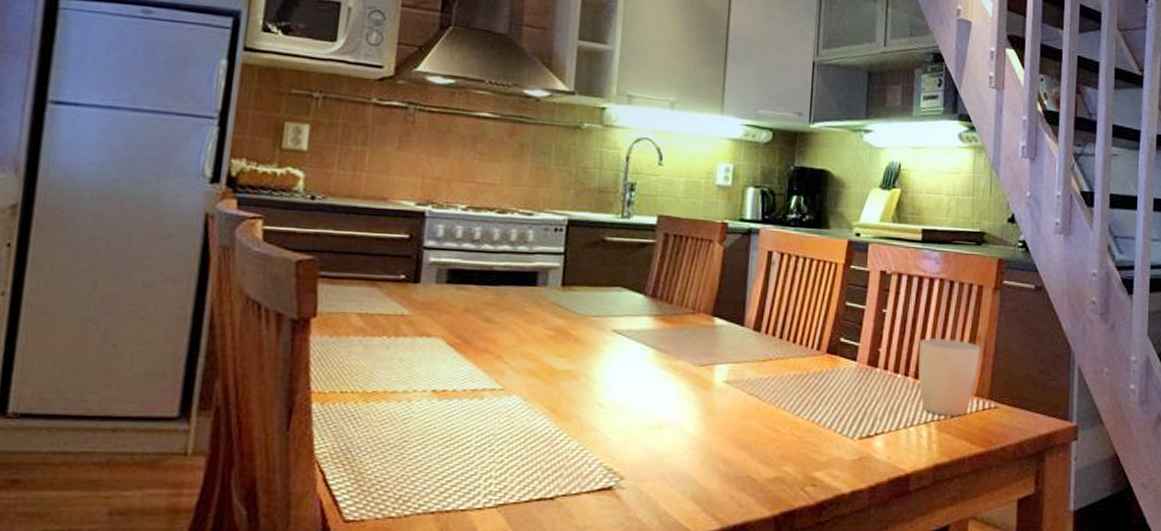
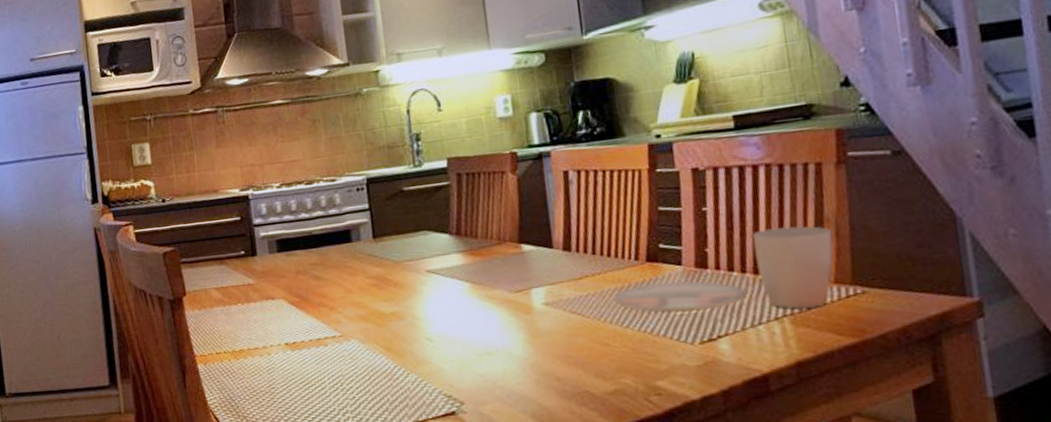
plate: none [790,375,906,408] -> present [612,281,747,314]

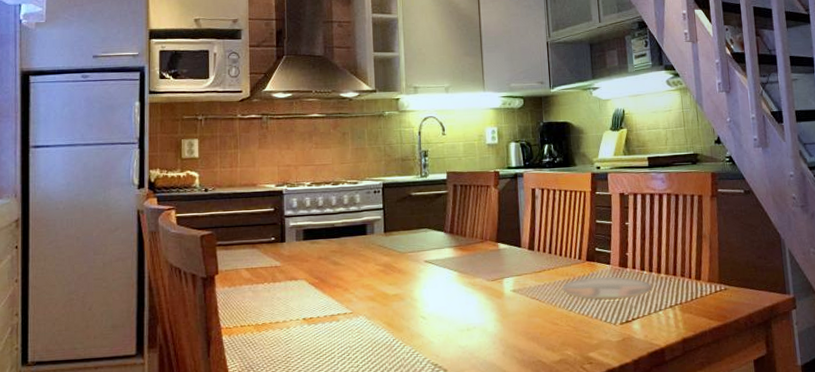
cup: present [752,226,834,309] -> none [657,239,708,300]

